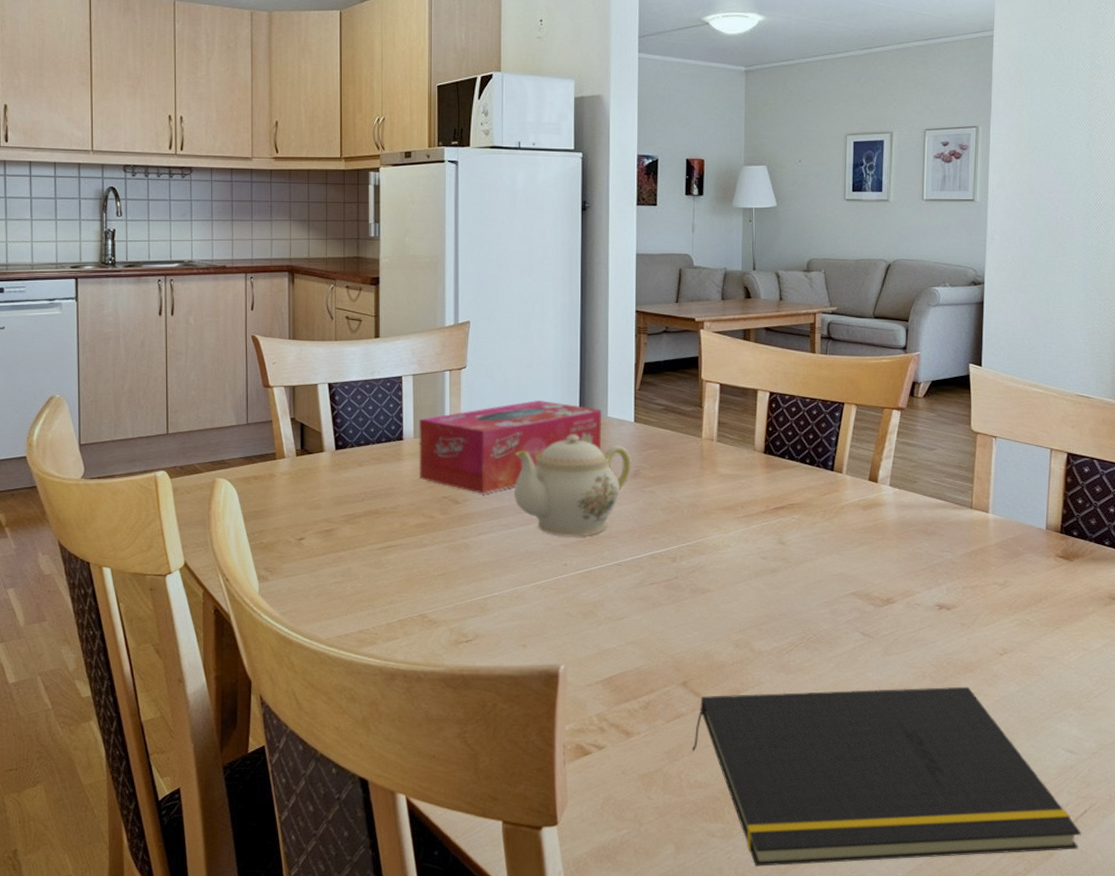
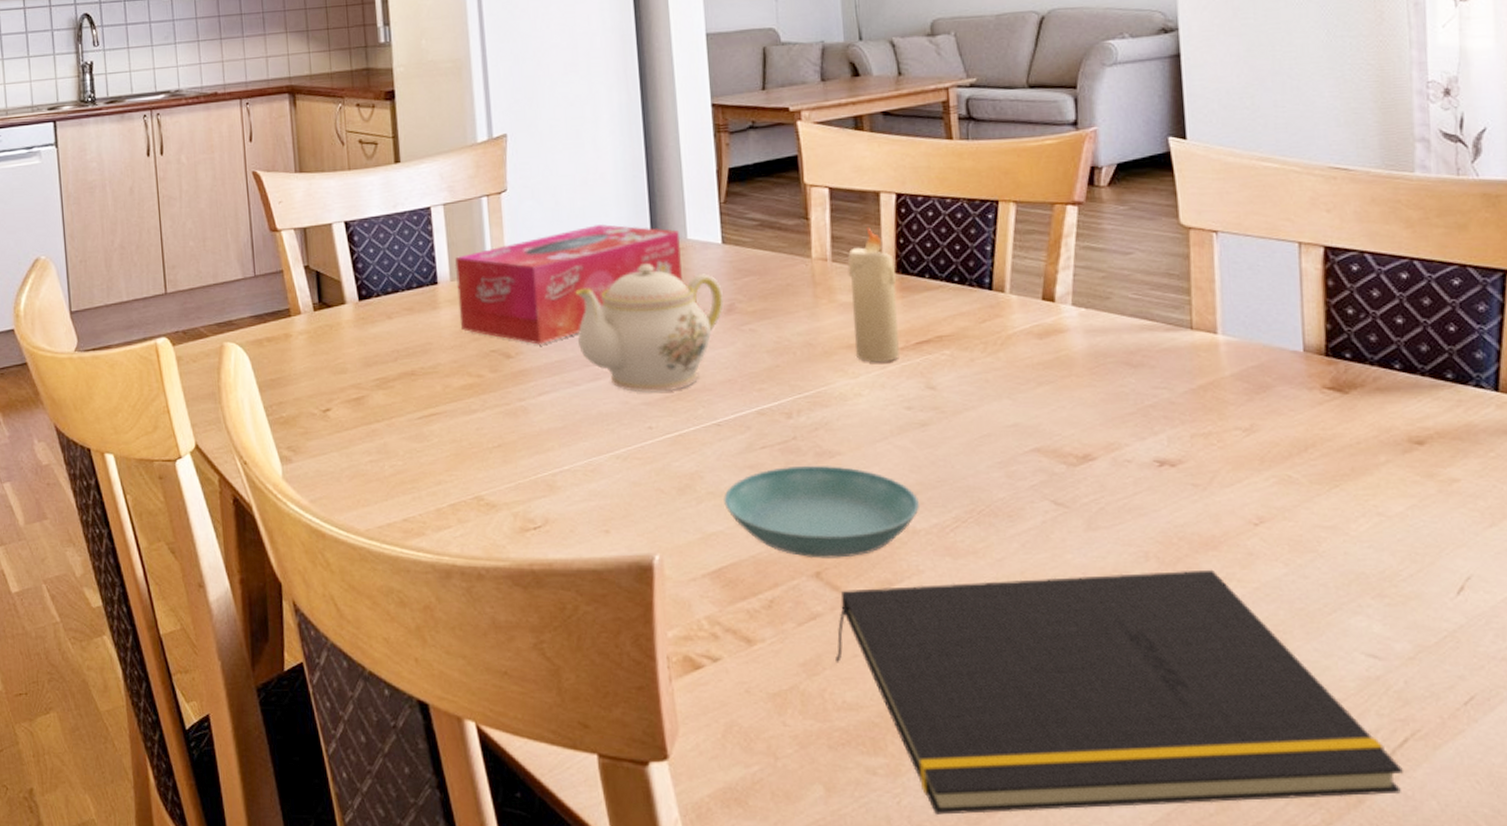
saucer: none [618,599,765,671] -> present [724,464,919,558]
candle: none [728,416,764,522] -> present [847,226,899,363]

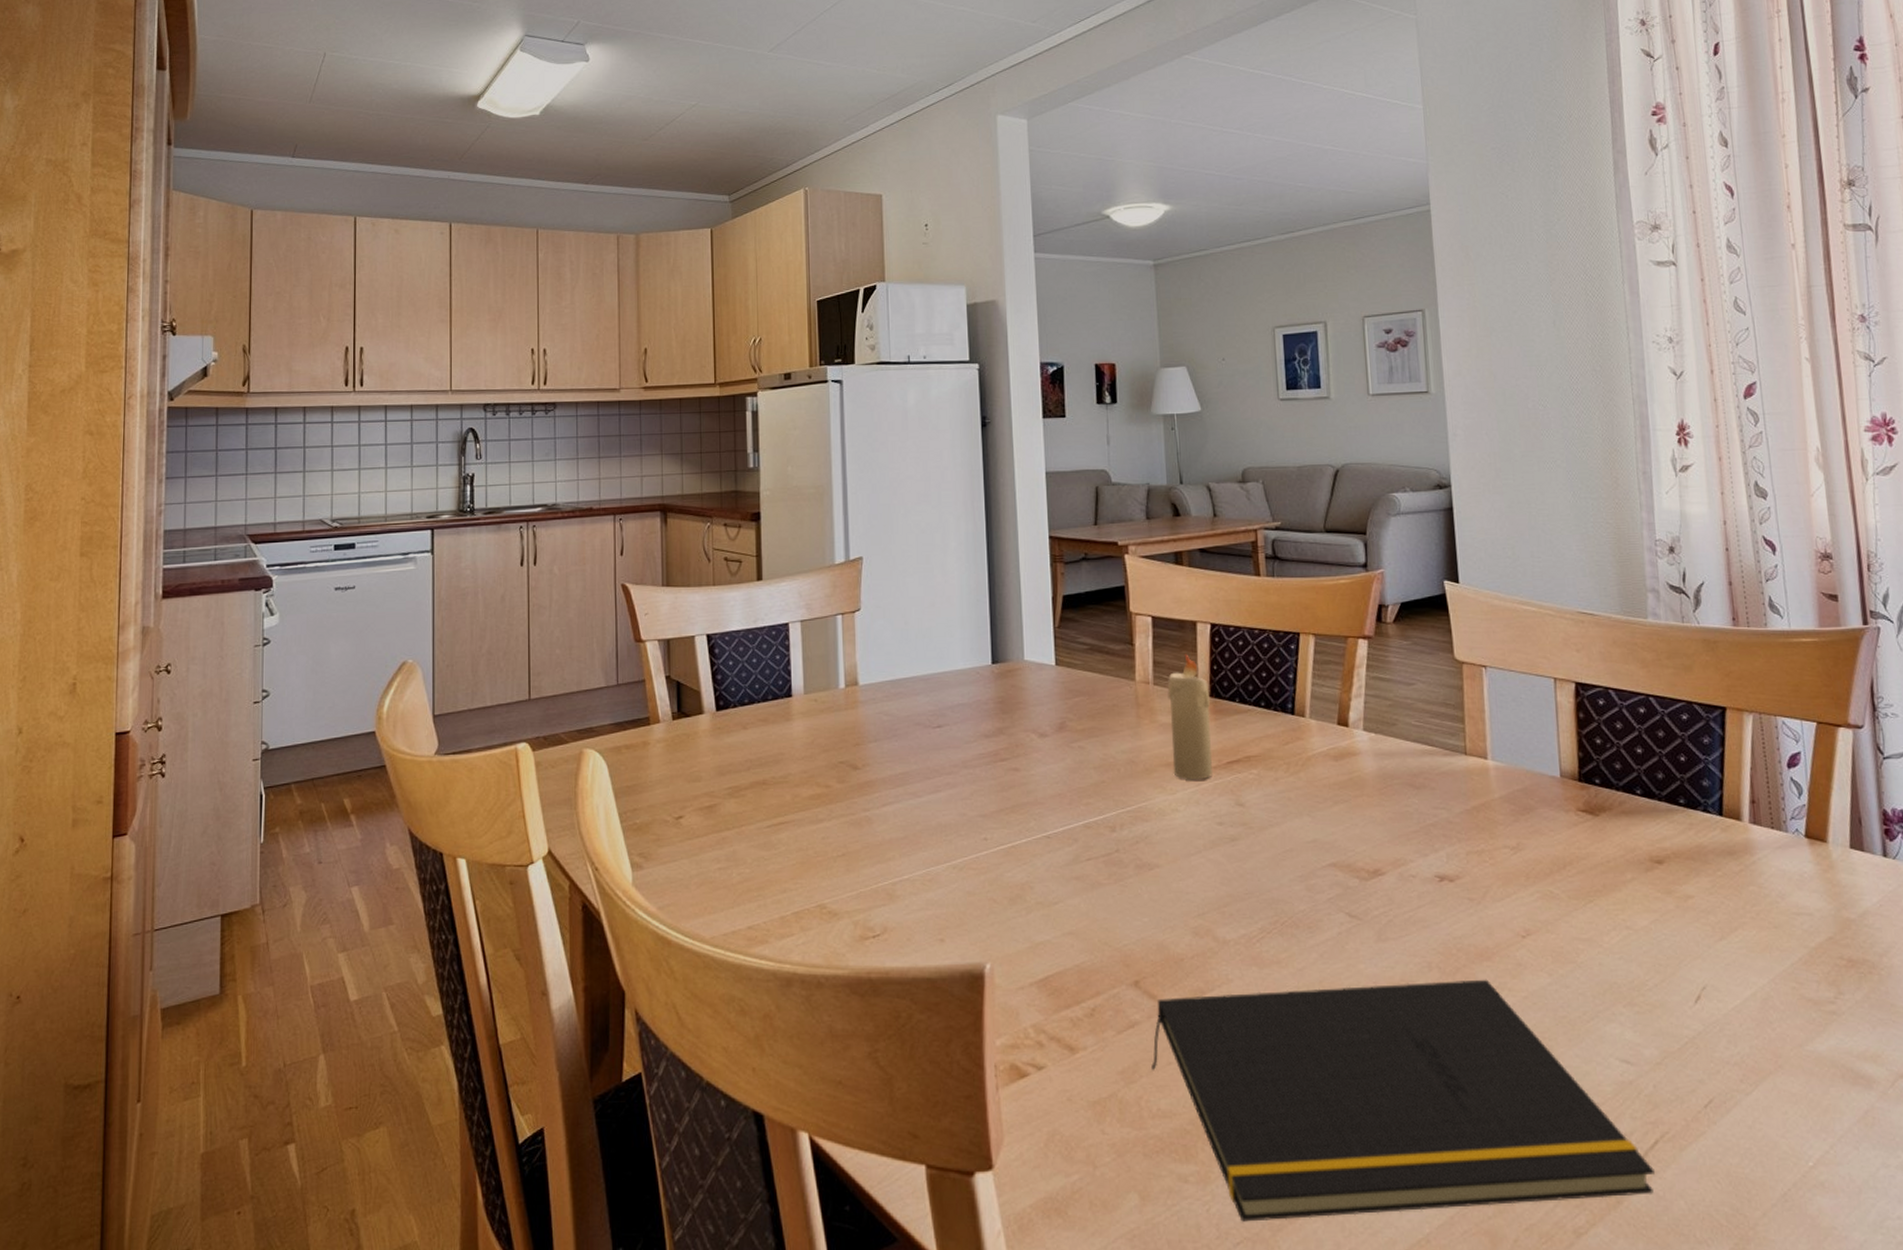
tissue box: present [454,224,682,345] -> none [808,644,1019,757]
teapot: present [575,263,724,393] -> none [920,682,1056,805]
saucer: present [724,464,919,558] -> none [1051,876,1229,968]

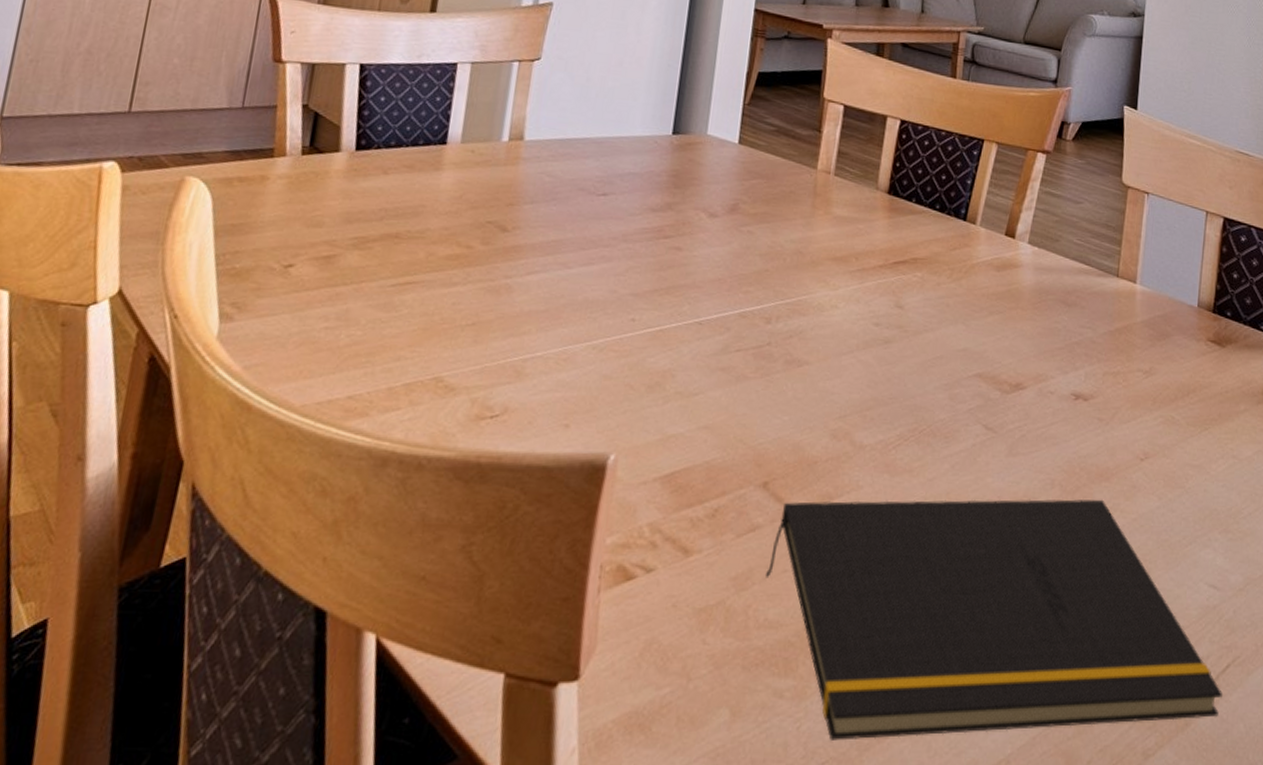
candle: present [1167,653,1212,780] -> none [839,146,889,278]

